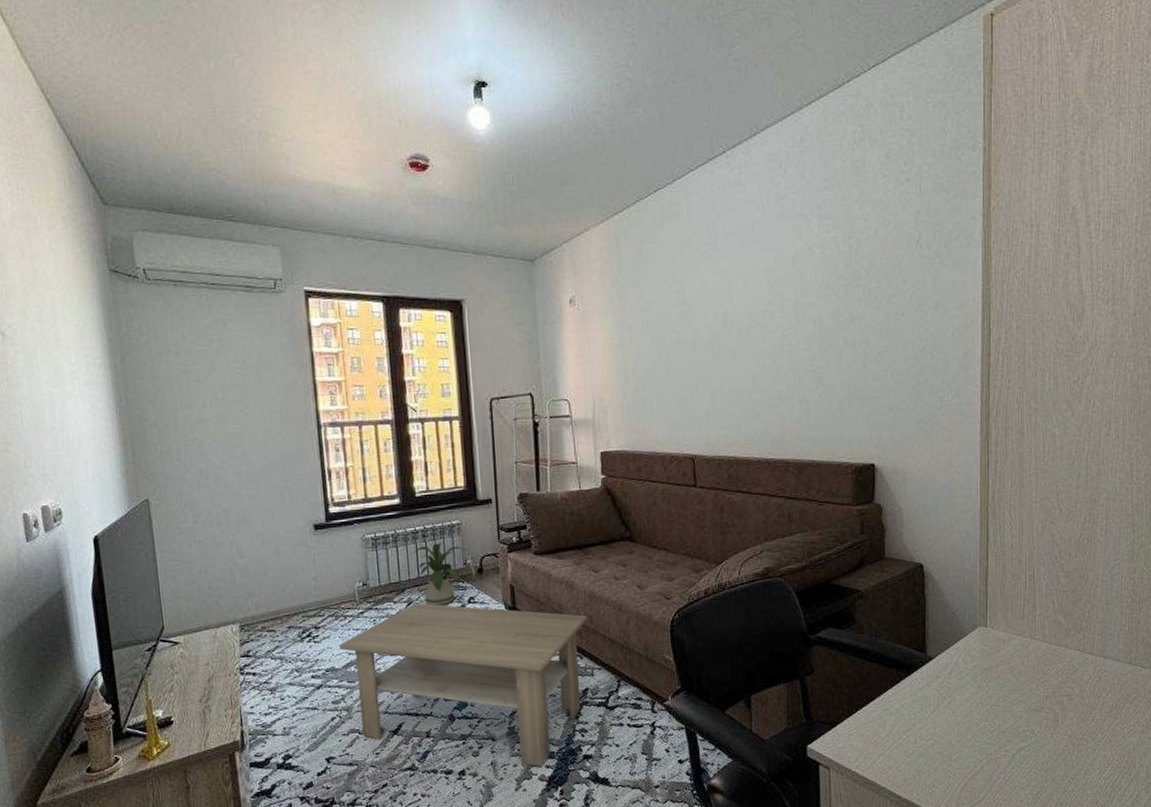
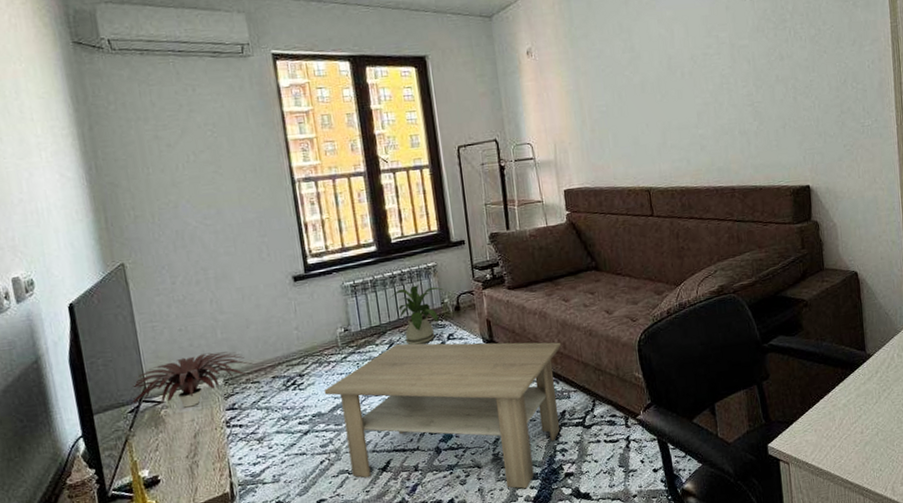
plant: none [149,596,270,651] -> present [131,351,254,408]

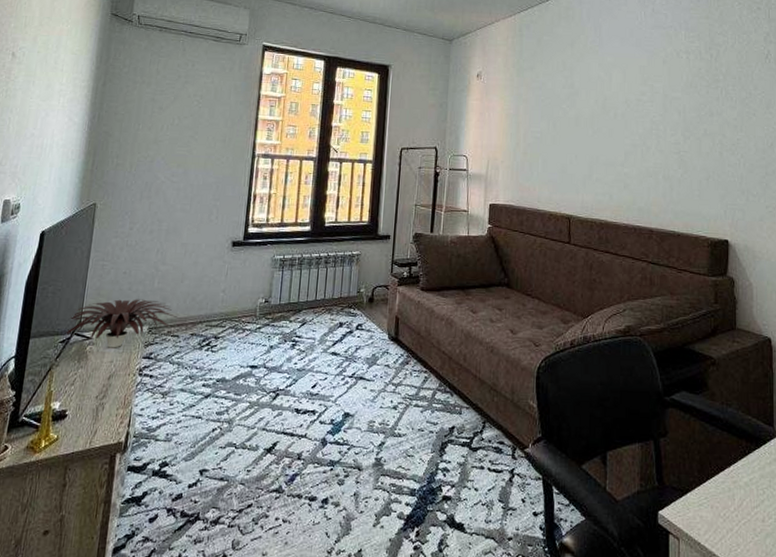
coffee table: present [323,342,562,489] -> none [232,324,462,504]
house plant: present [388,285,444,346] -> none [311,270,363,330]

